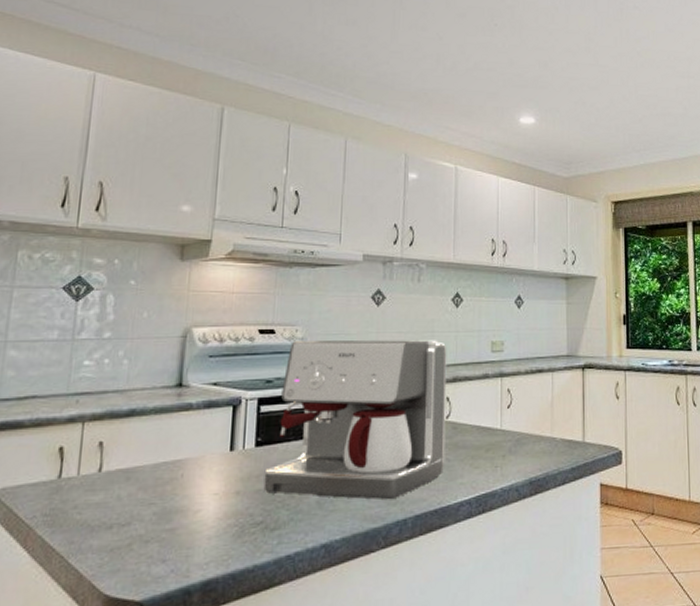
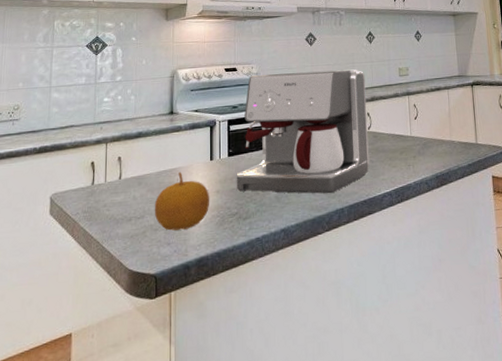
fruit: none [145,464,227,543] -> present [154,171,210,231]

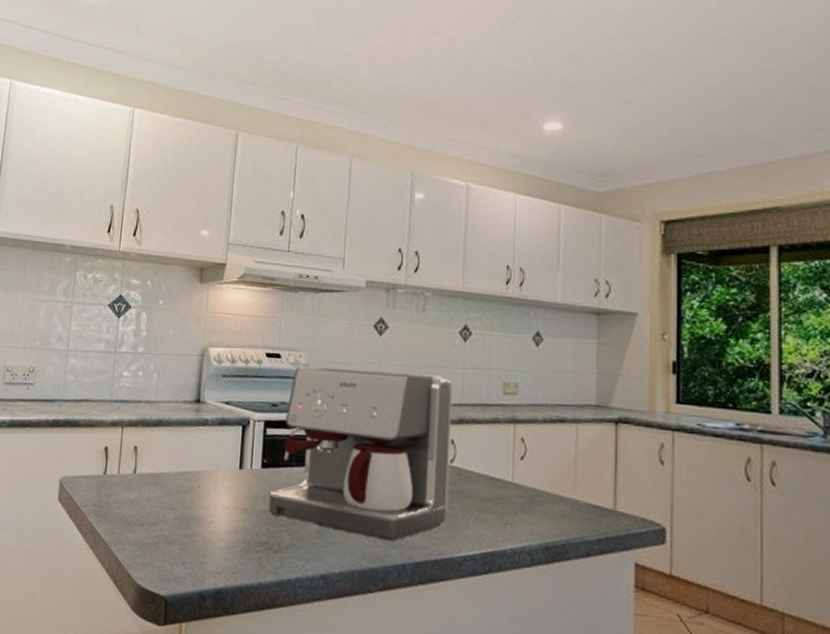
fruit: present [154,171,210,231] -> none [169,476,236,550]

